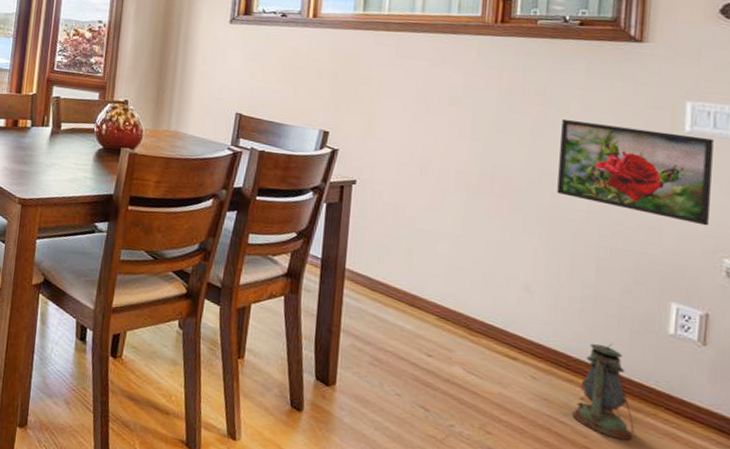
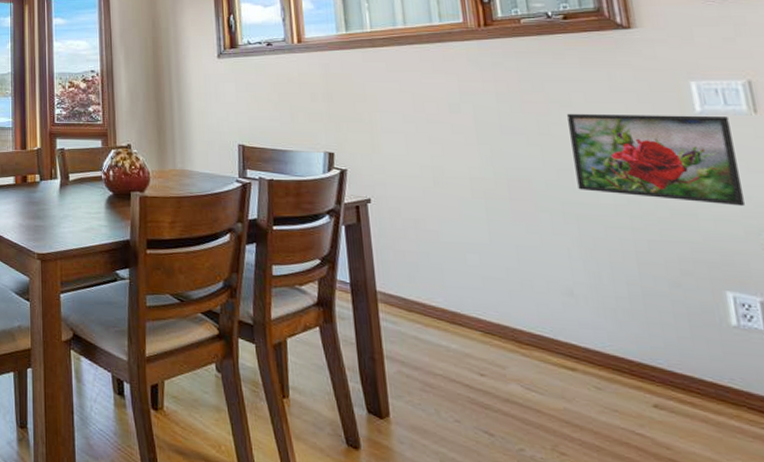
lantern: present [572,343,635,441] -> none [648,342,721,448]

